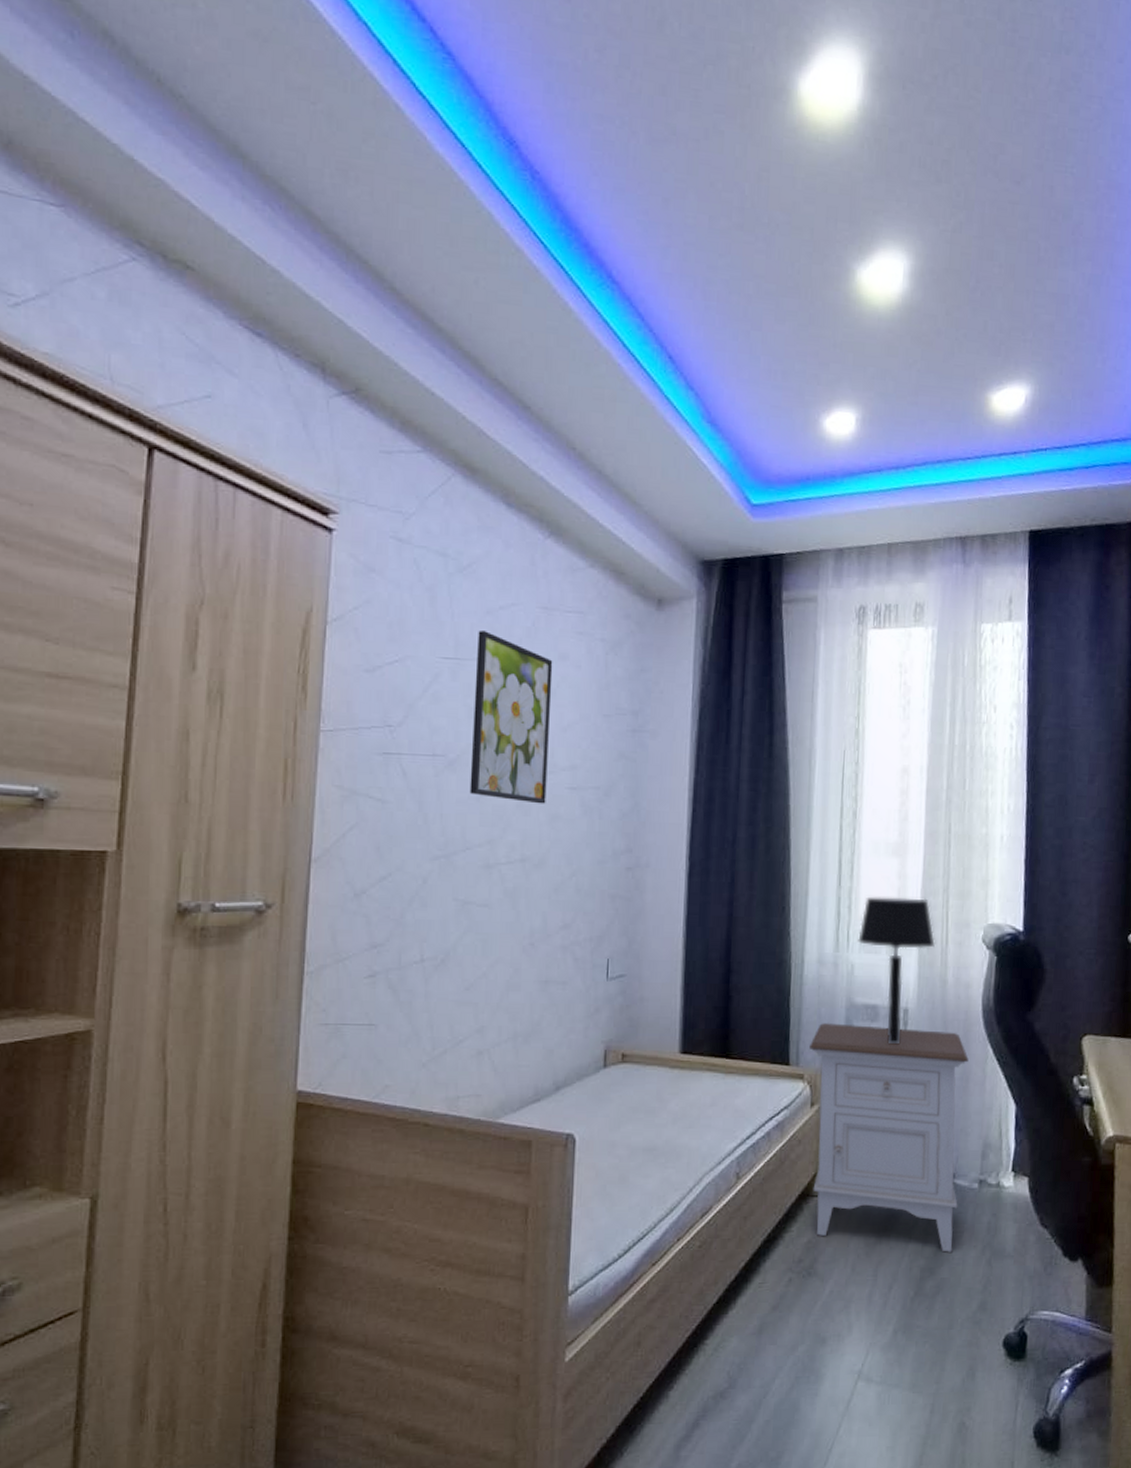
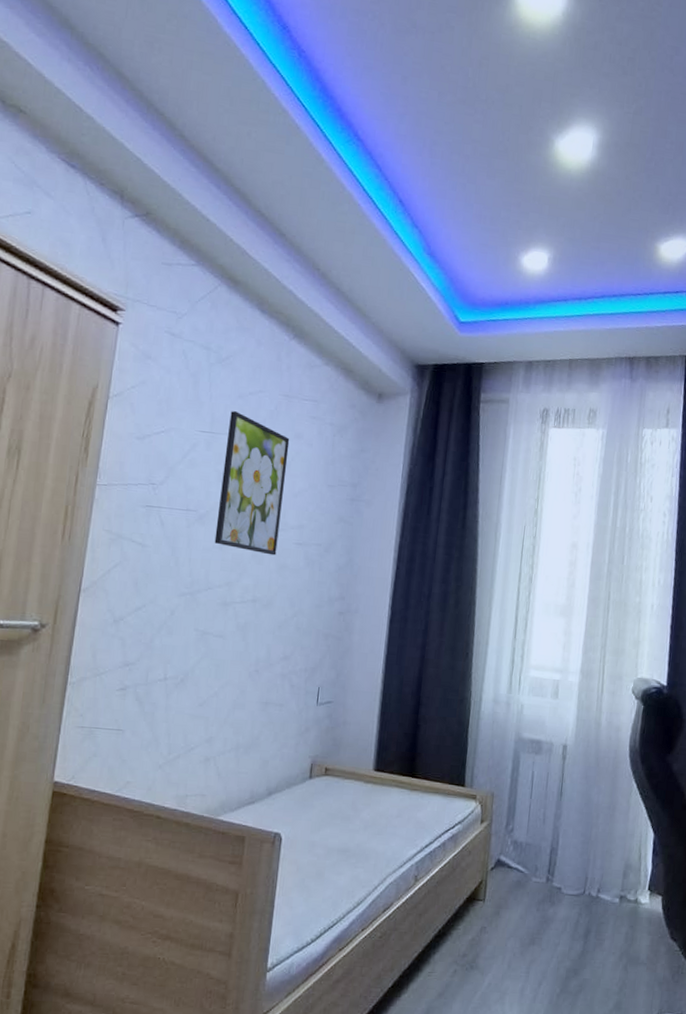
nightstand: present [809,1023,969,1252] -> none [478,753,616,957]
table lamp: present [858,896,935,1045] -> none [528,649,593,775]

